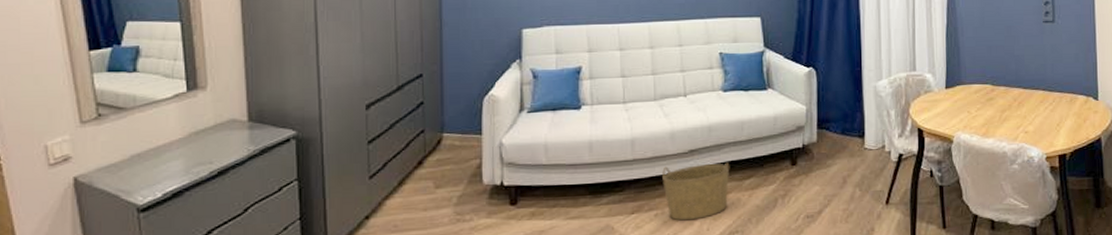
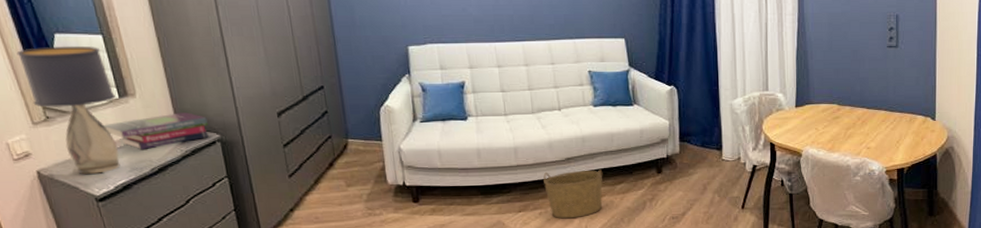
table lamp: none [79,34,183,180] -> present [16,46,121,174]
books: none [163,106,284,151] -> present [103,112,209,150]

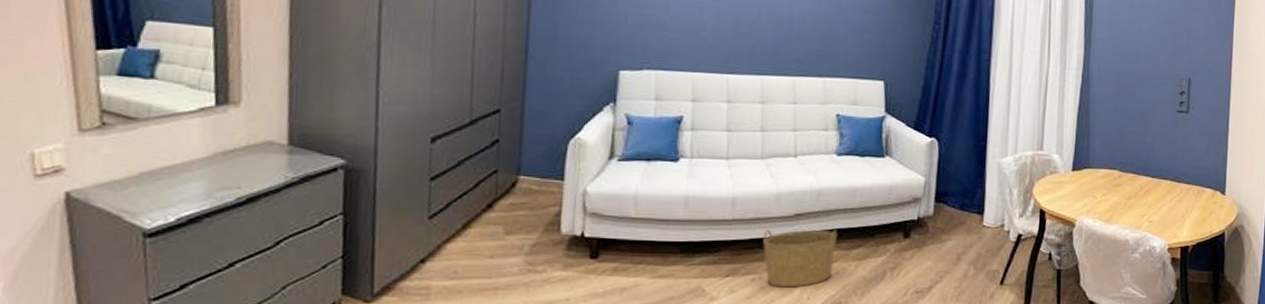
table lamp: present [16,46,121,174] -> none [83,35,211,200]
books: present [103,112,209,150] -> none [182,129,333,174]

